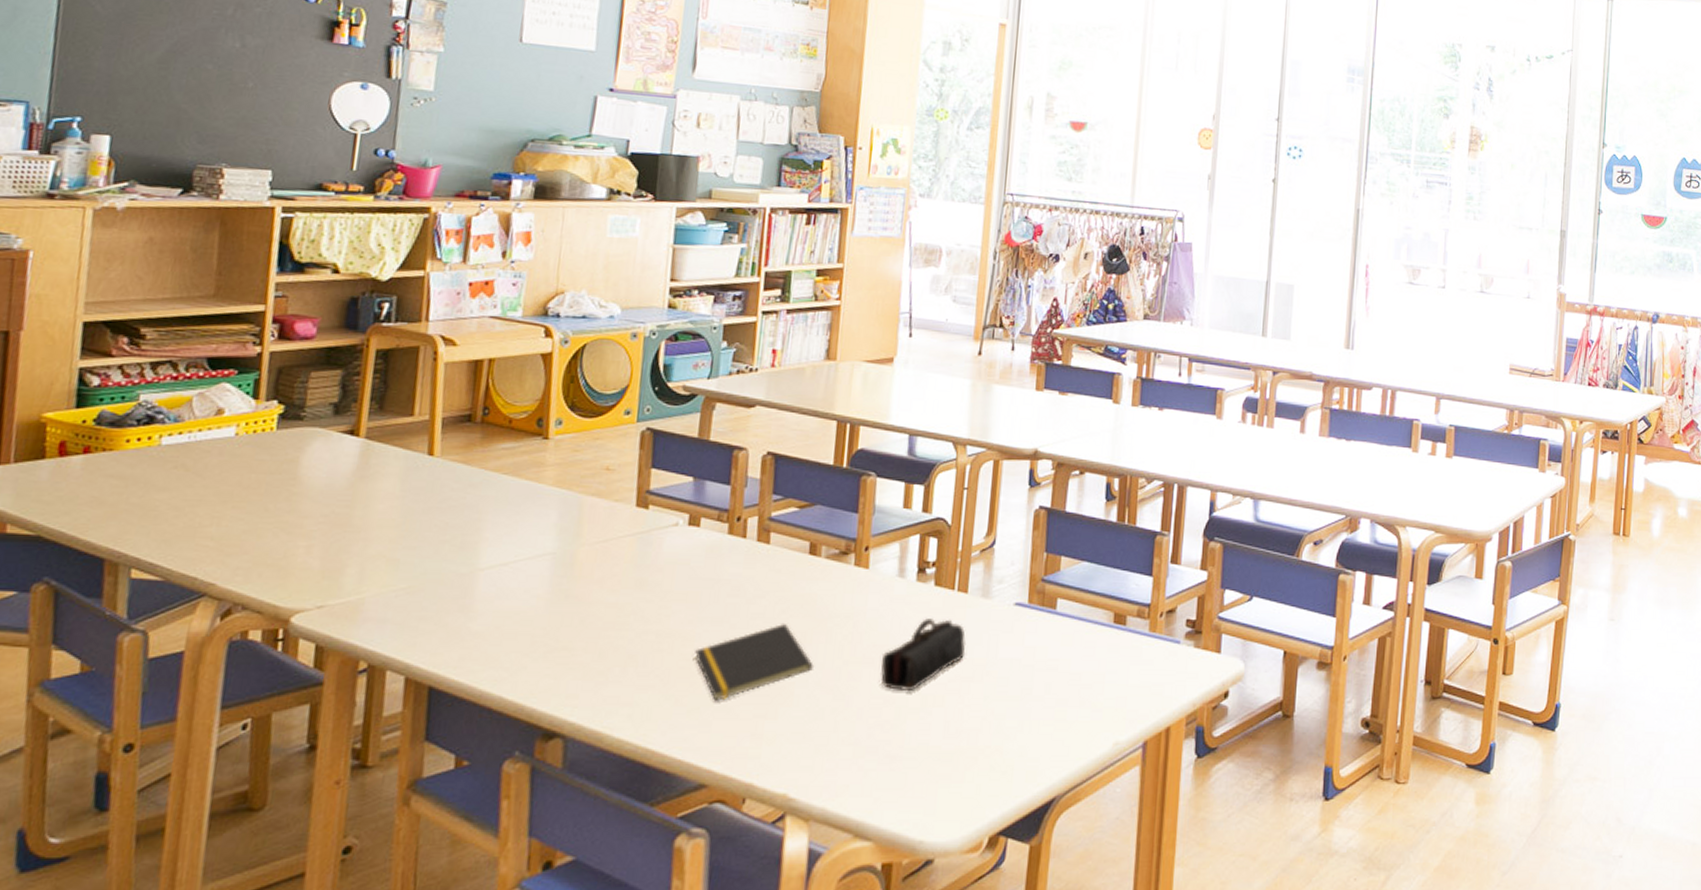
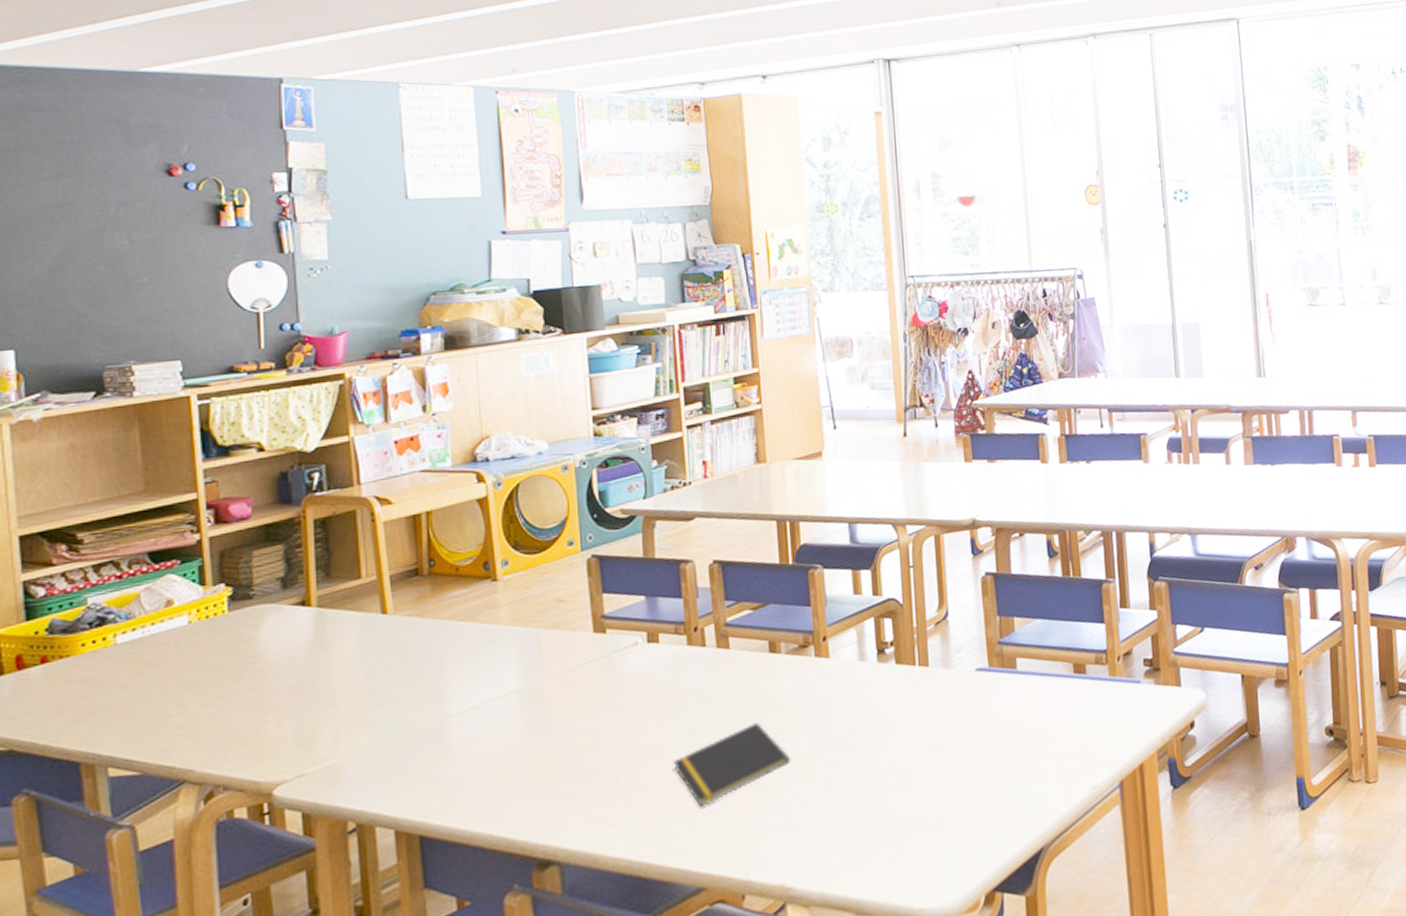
pencil case: present [881,618,967,690] -> none [855,693,936,770]

